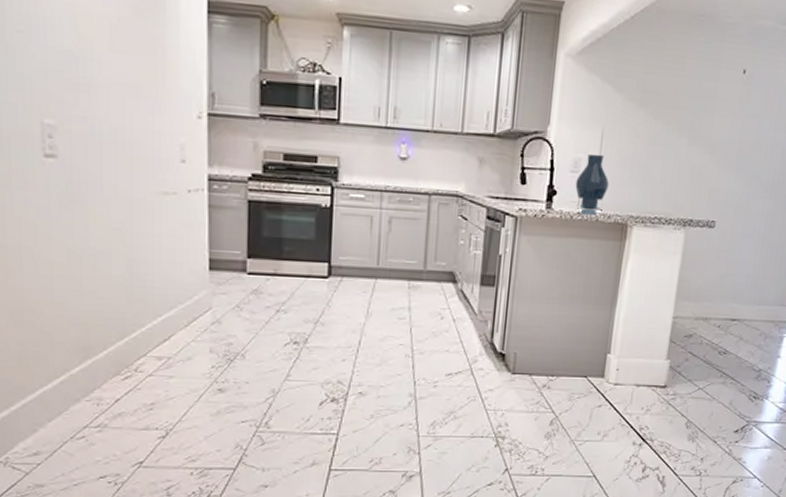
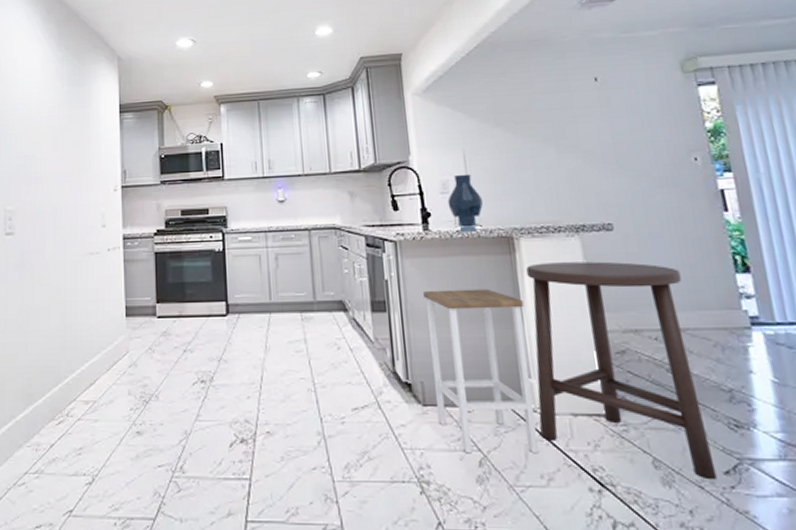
bar stool: none [522,268,621,416] -> present [422,288,539,454]
bar stool: none [605,252,755,435] -> present [526,261,717,479]

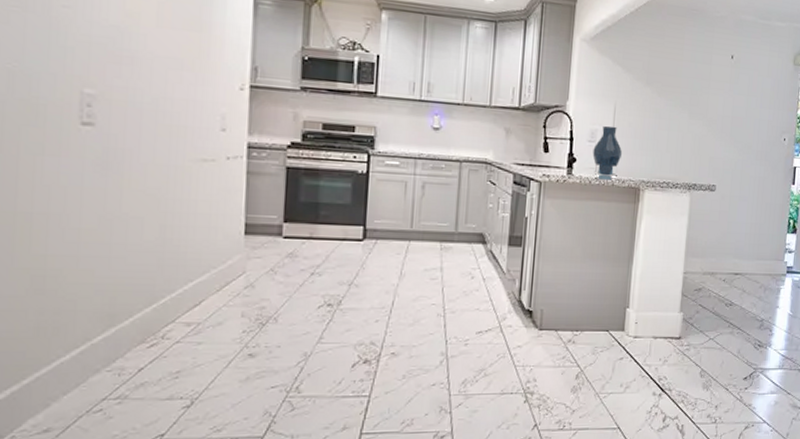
bar stool: present [422,288,539,454] -> none [549,229,636,369]
bar stool: present [526,261,717,479] -> none [626,213,752,383]

